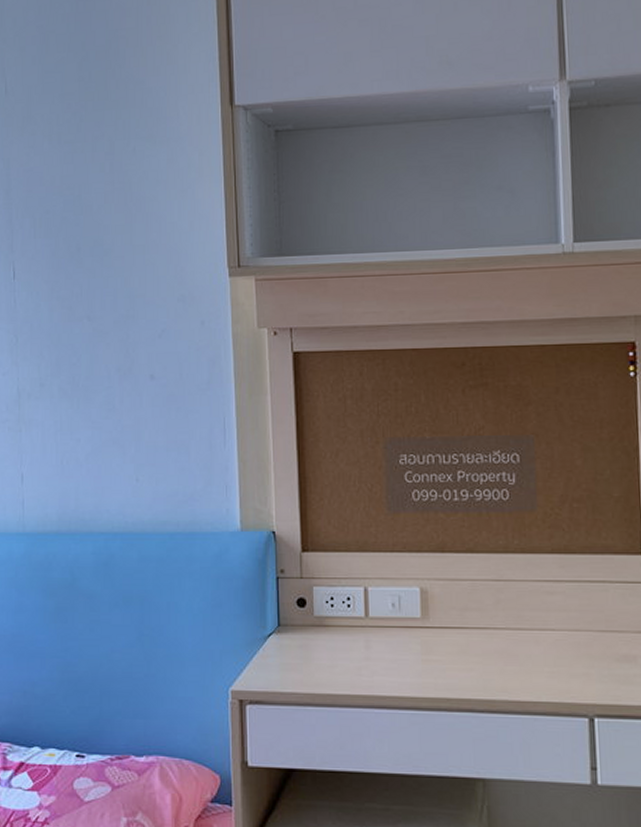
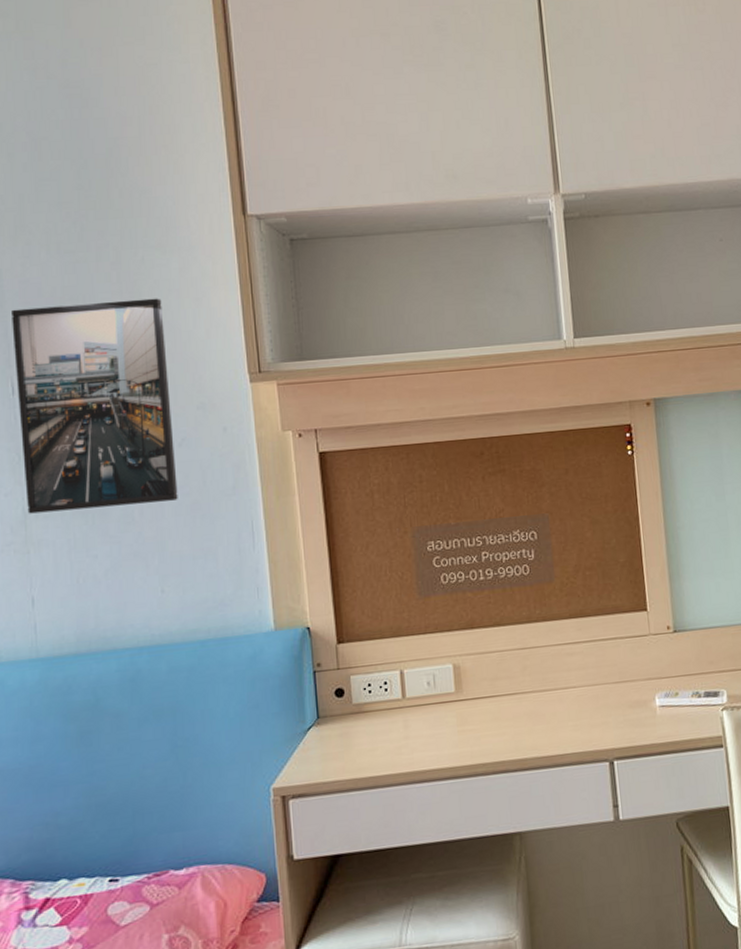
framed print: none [16,188,156,394] -> present [12,298,178,514]

